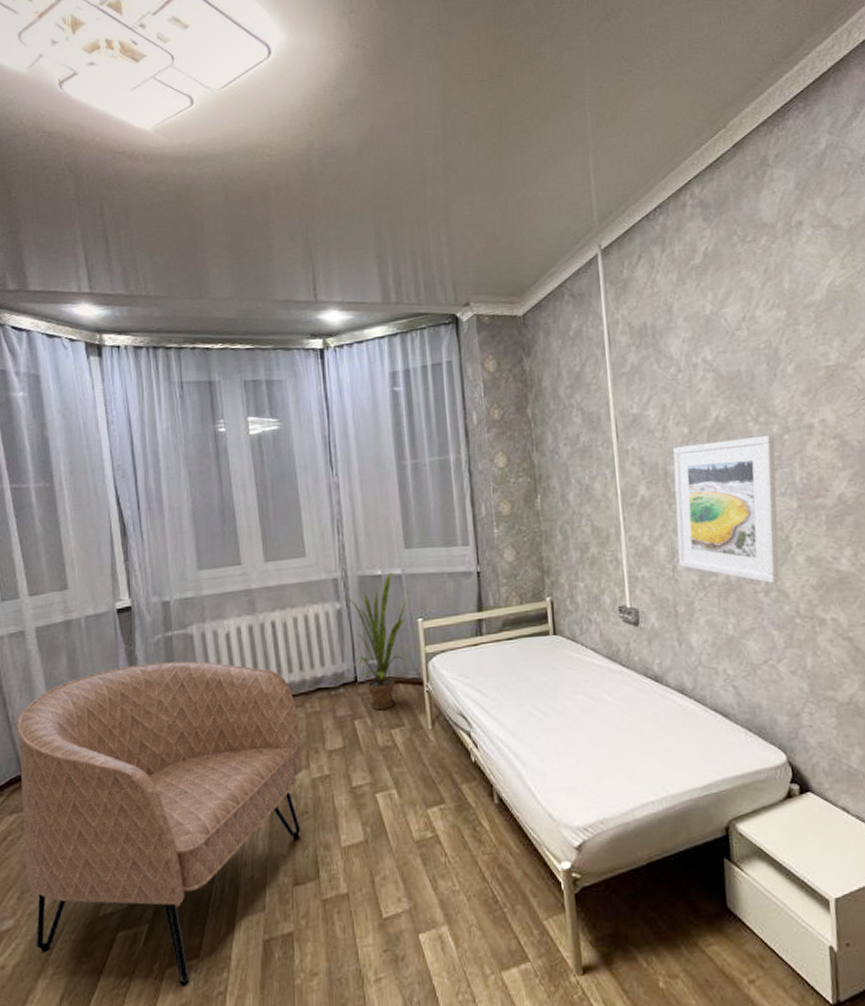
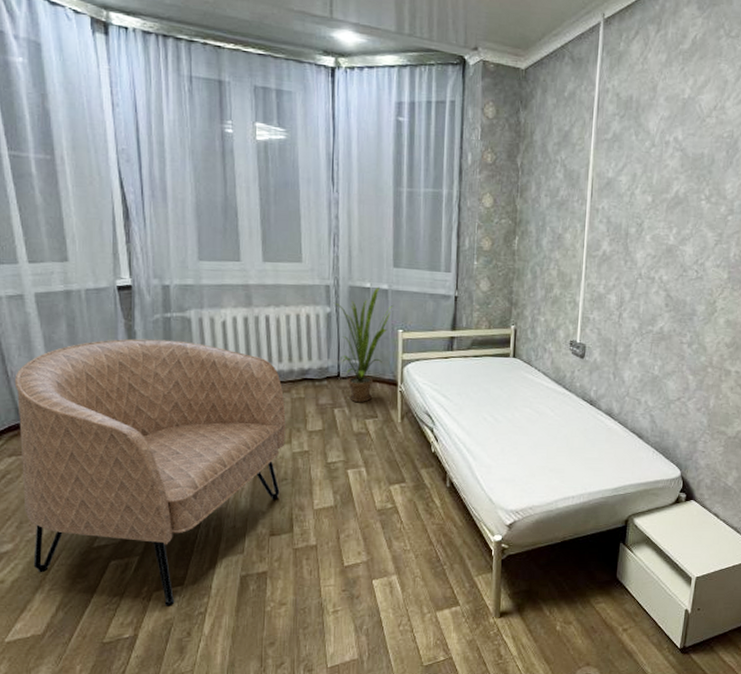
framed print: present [673,434,779,584] -> none [624,212,720,338]

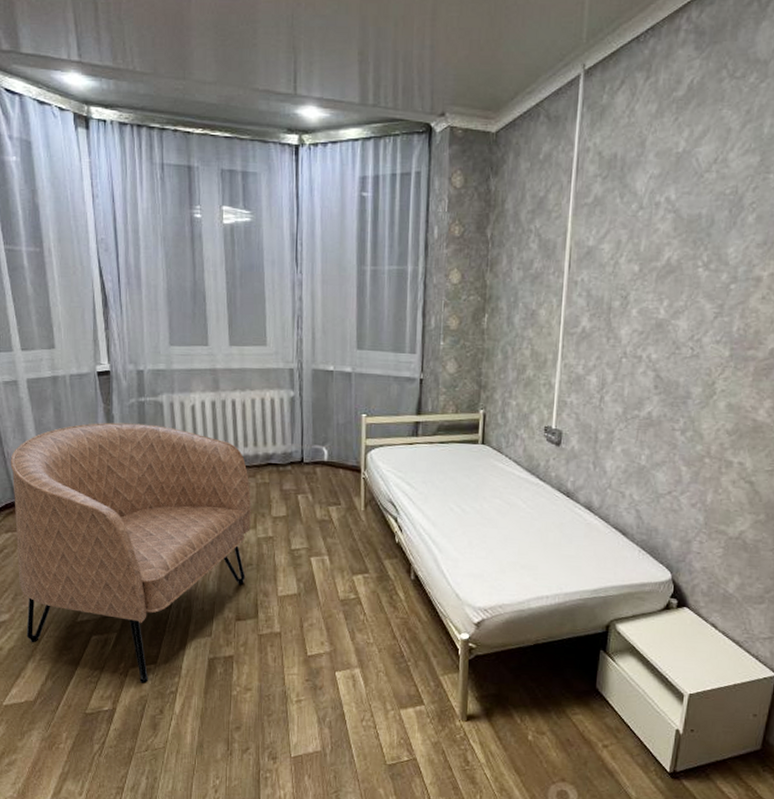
house plant: present [333,287,393,403] -> none [297,370,357,489]

